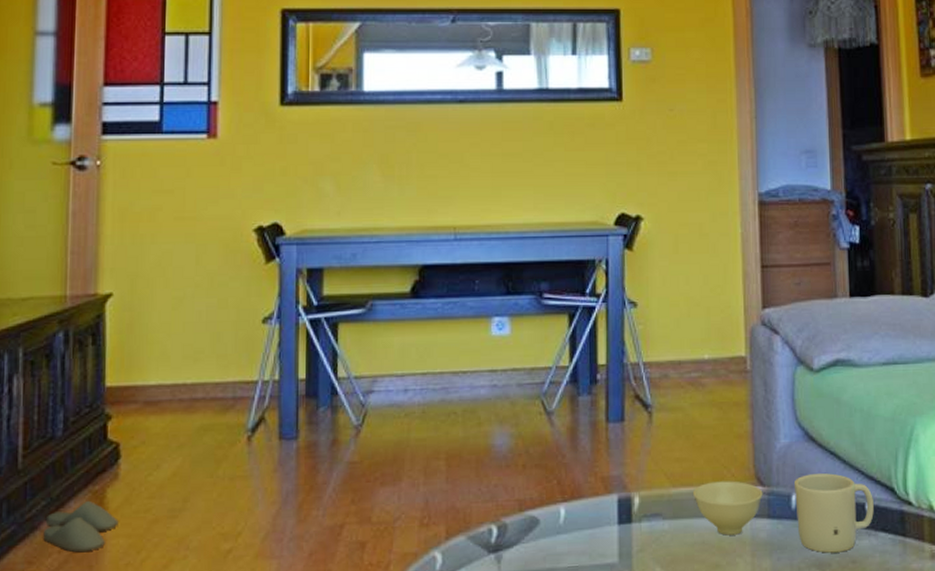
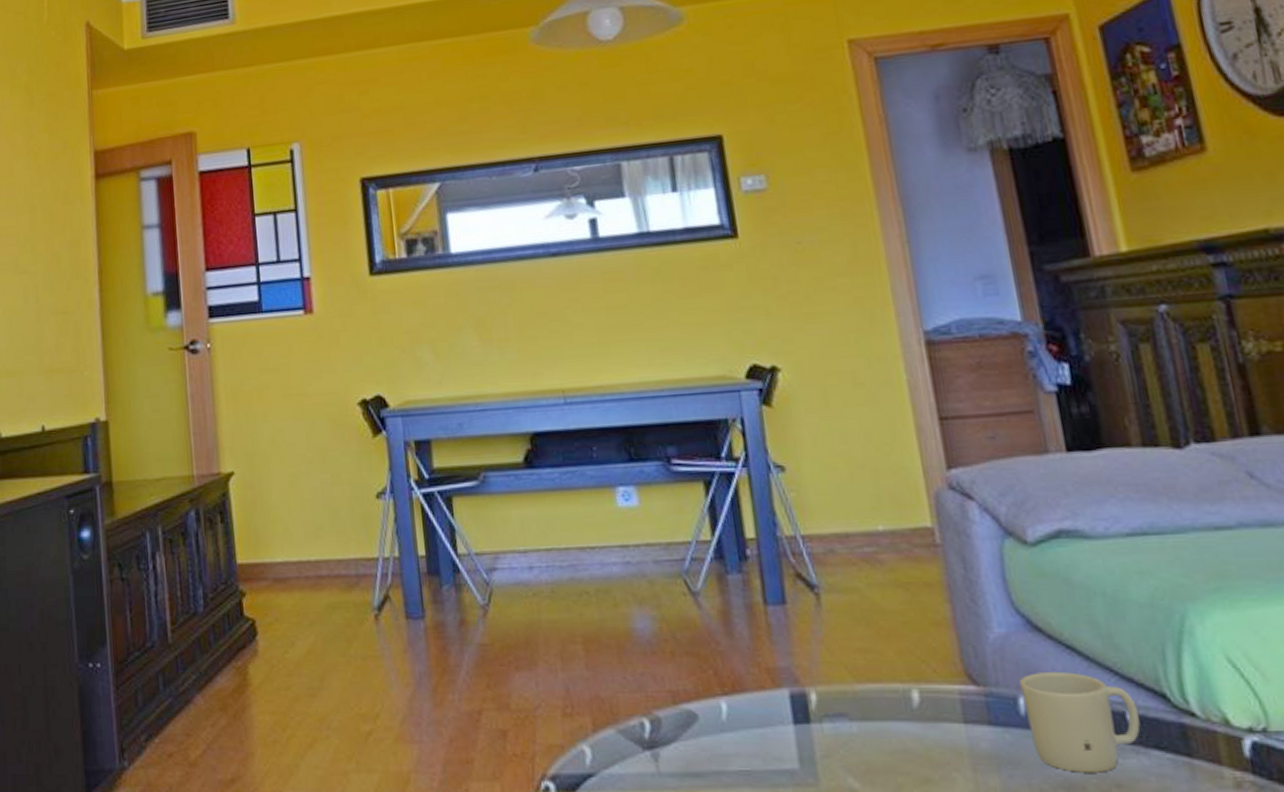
slippers: present [43,500,119,553] -> none [196,675,263,727]
bowl: present [693,481,763,536] -> none [884,677,979,744]

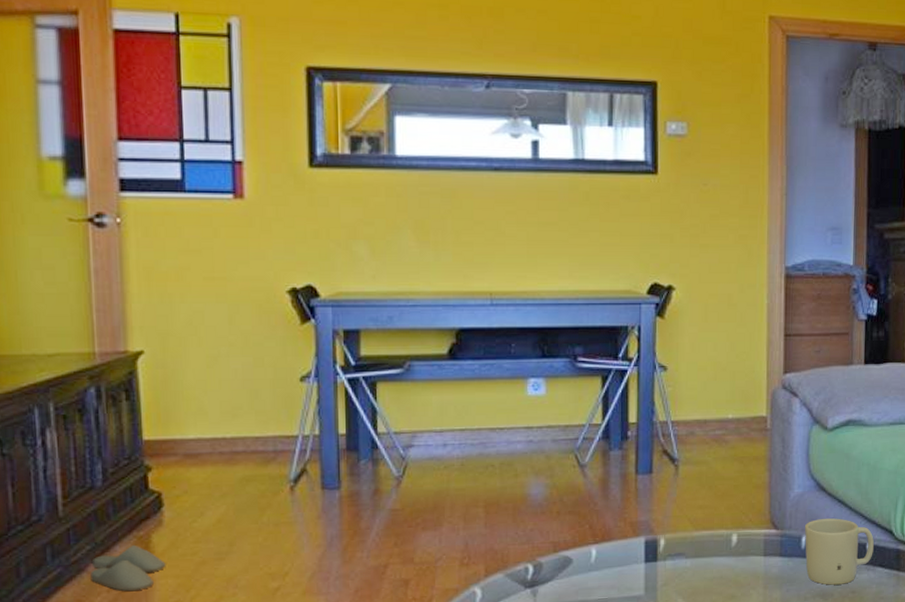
slippers: none [196,675,263,727] -> present [90,544,166,592]

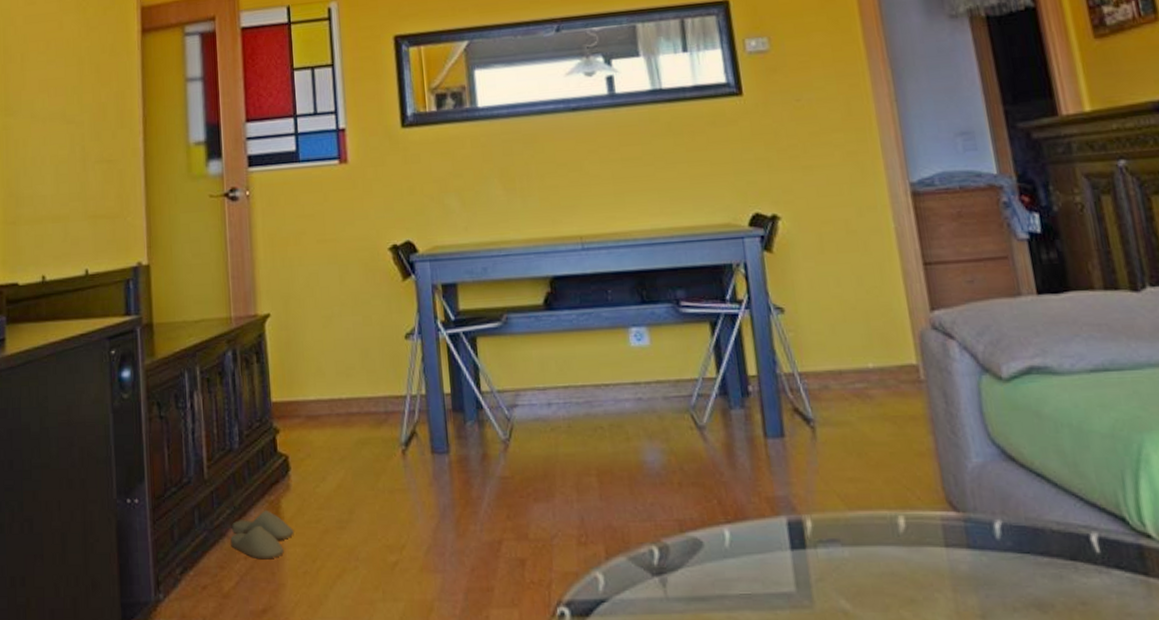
mug: present [805,518,875,585] -> none [995,498,1103,592]

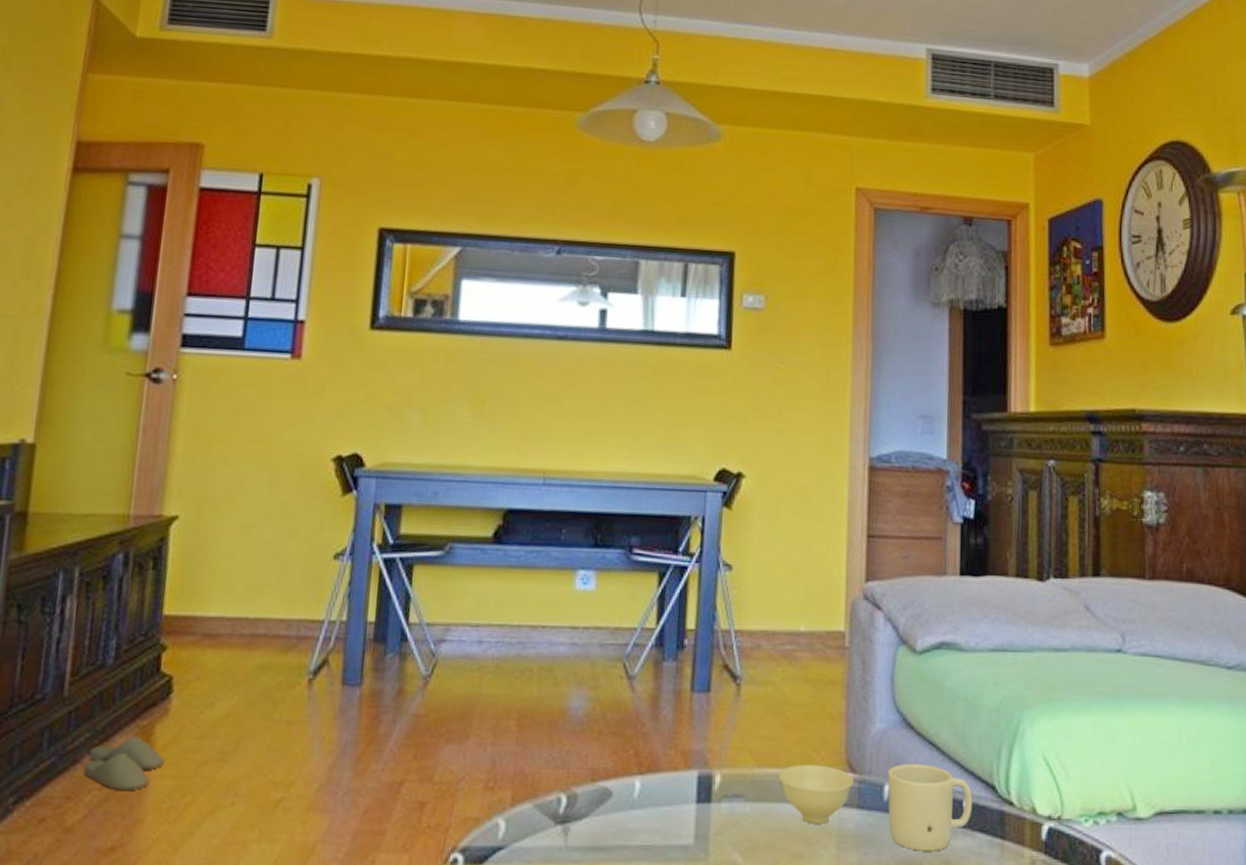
bowl: none [873,504,959,567] -> present [779,764,854,824]
mug: none [995,498,1103,592] -> present [888,764,973,851]

